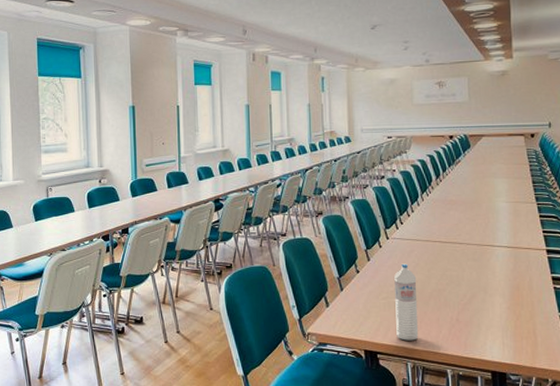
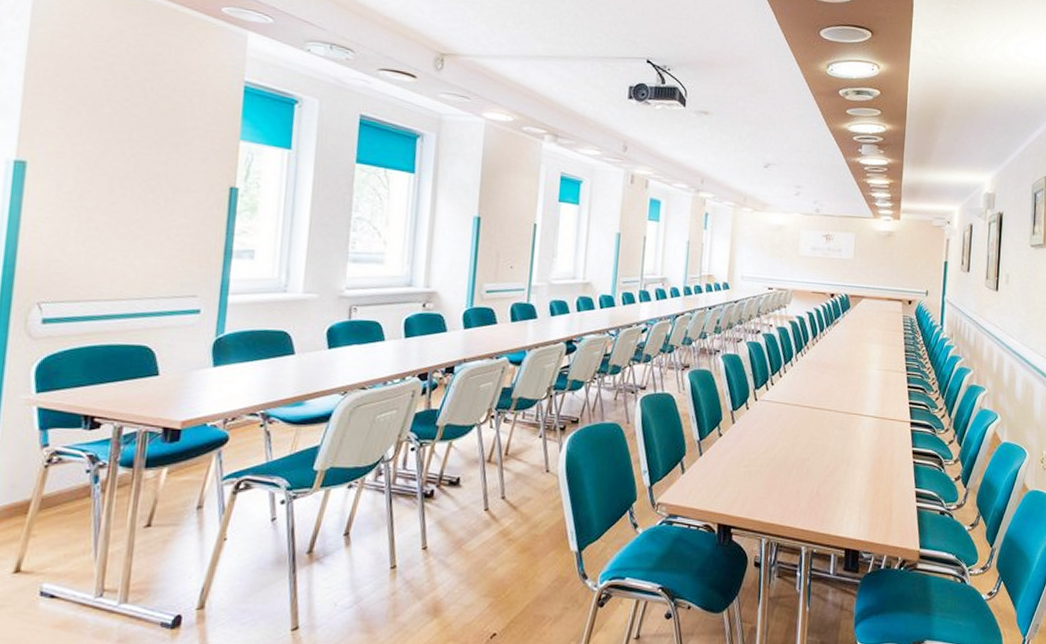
water bottle: present [394,263,419,341] -> none [753,428,781,514]

